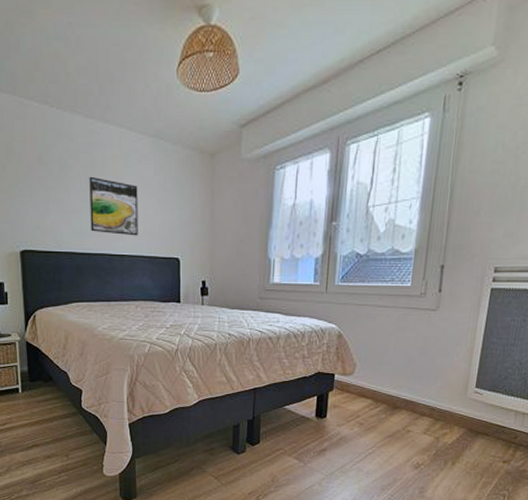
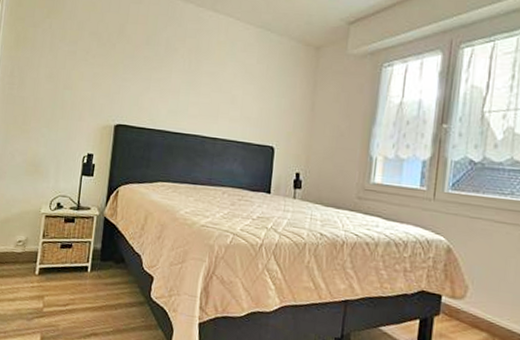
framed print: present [89,176,138,236] -> none [187,59,239,121]

